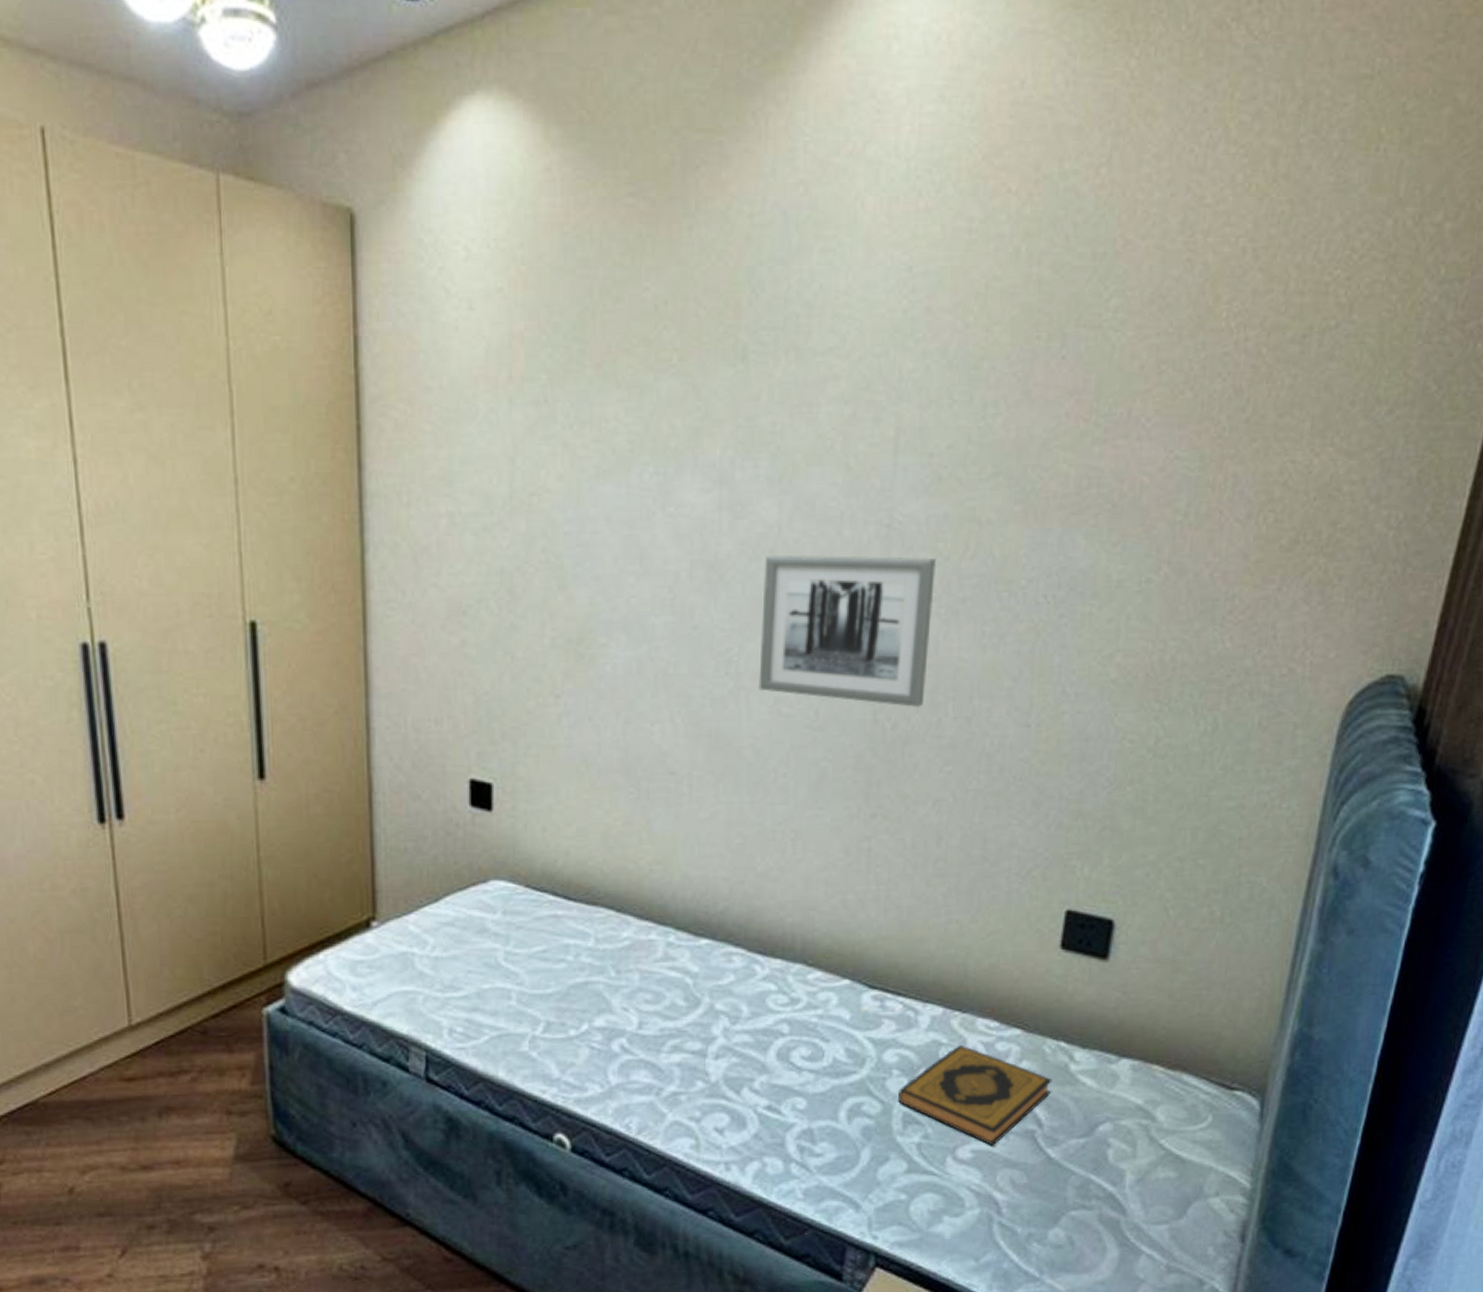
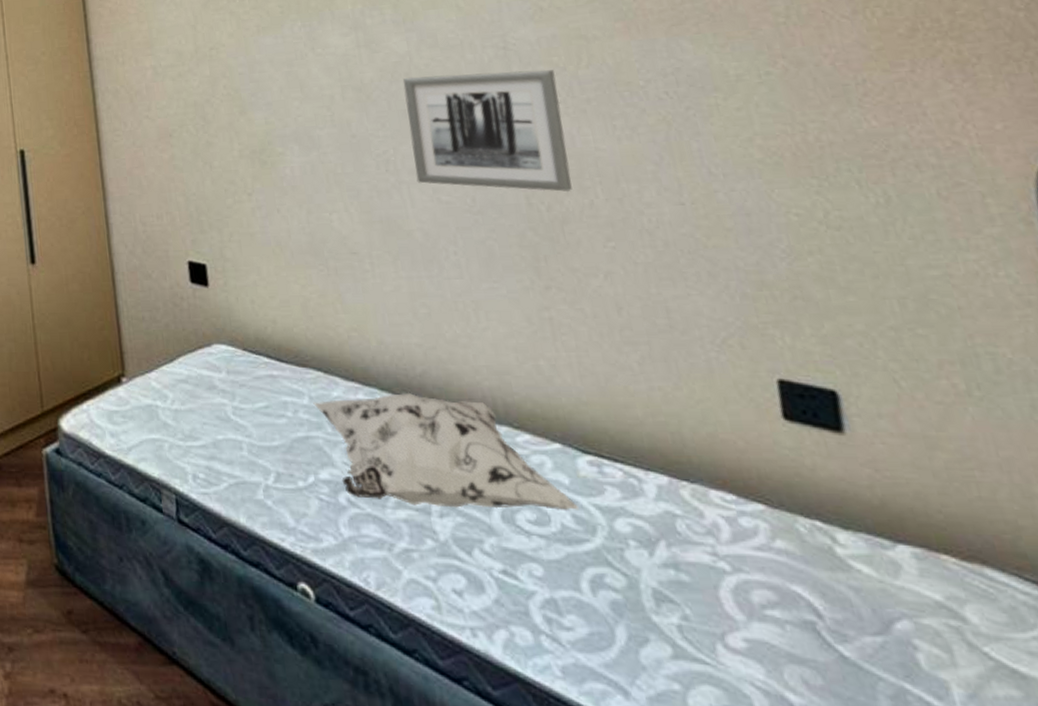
decorative pillow: none [599,930,855,1049] -> present [313,392,580,511]
hardback book: present [898,1044,1053,1146] -> none [641,517,821,636]

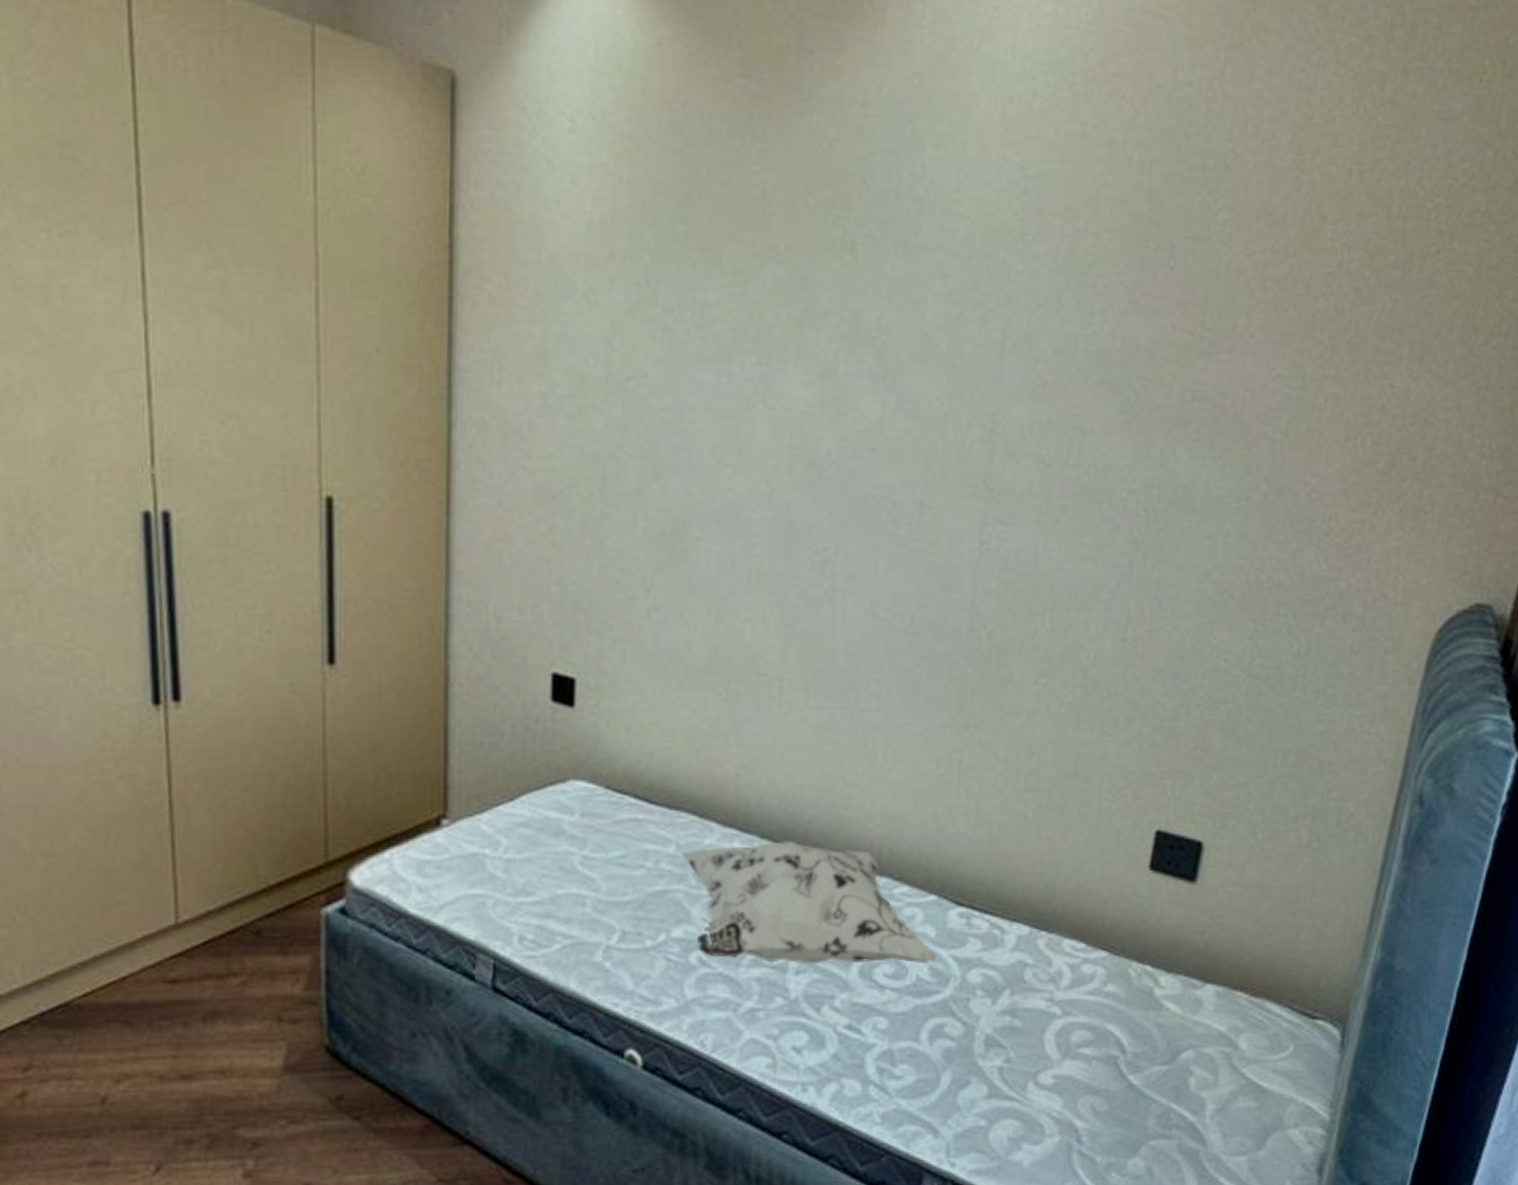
wall art: present [403,70,572,193] -> none [854,453,1039,618]

